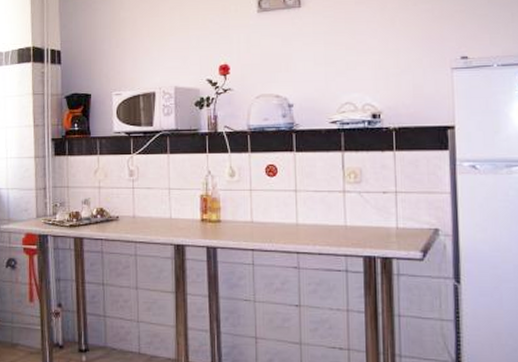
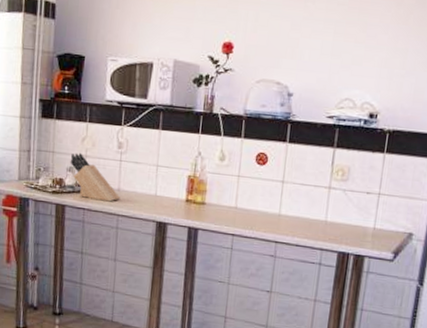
knife block: none [84,185,136,230] -> present [70,153,120,202]

